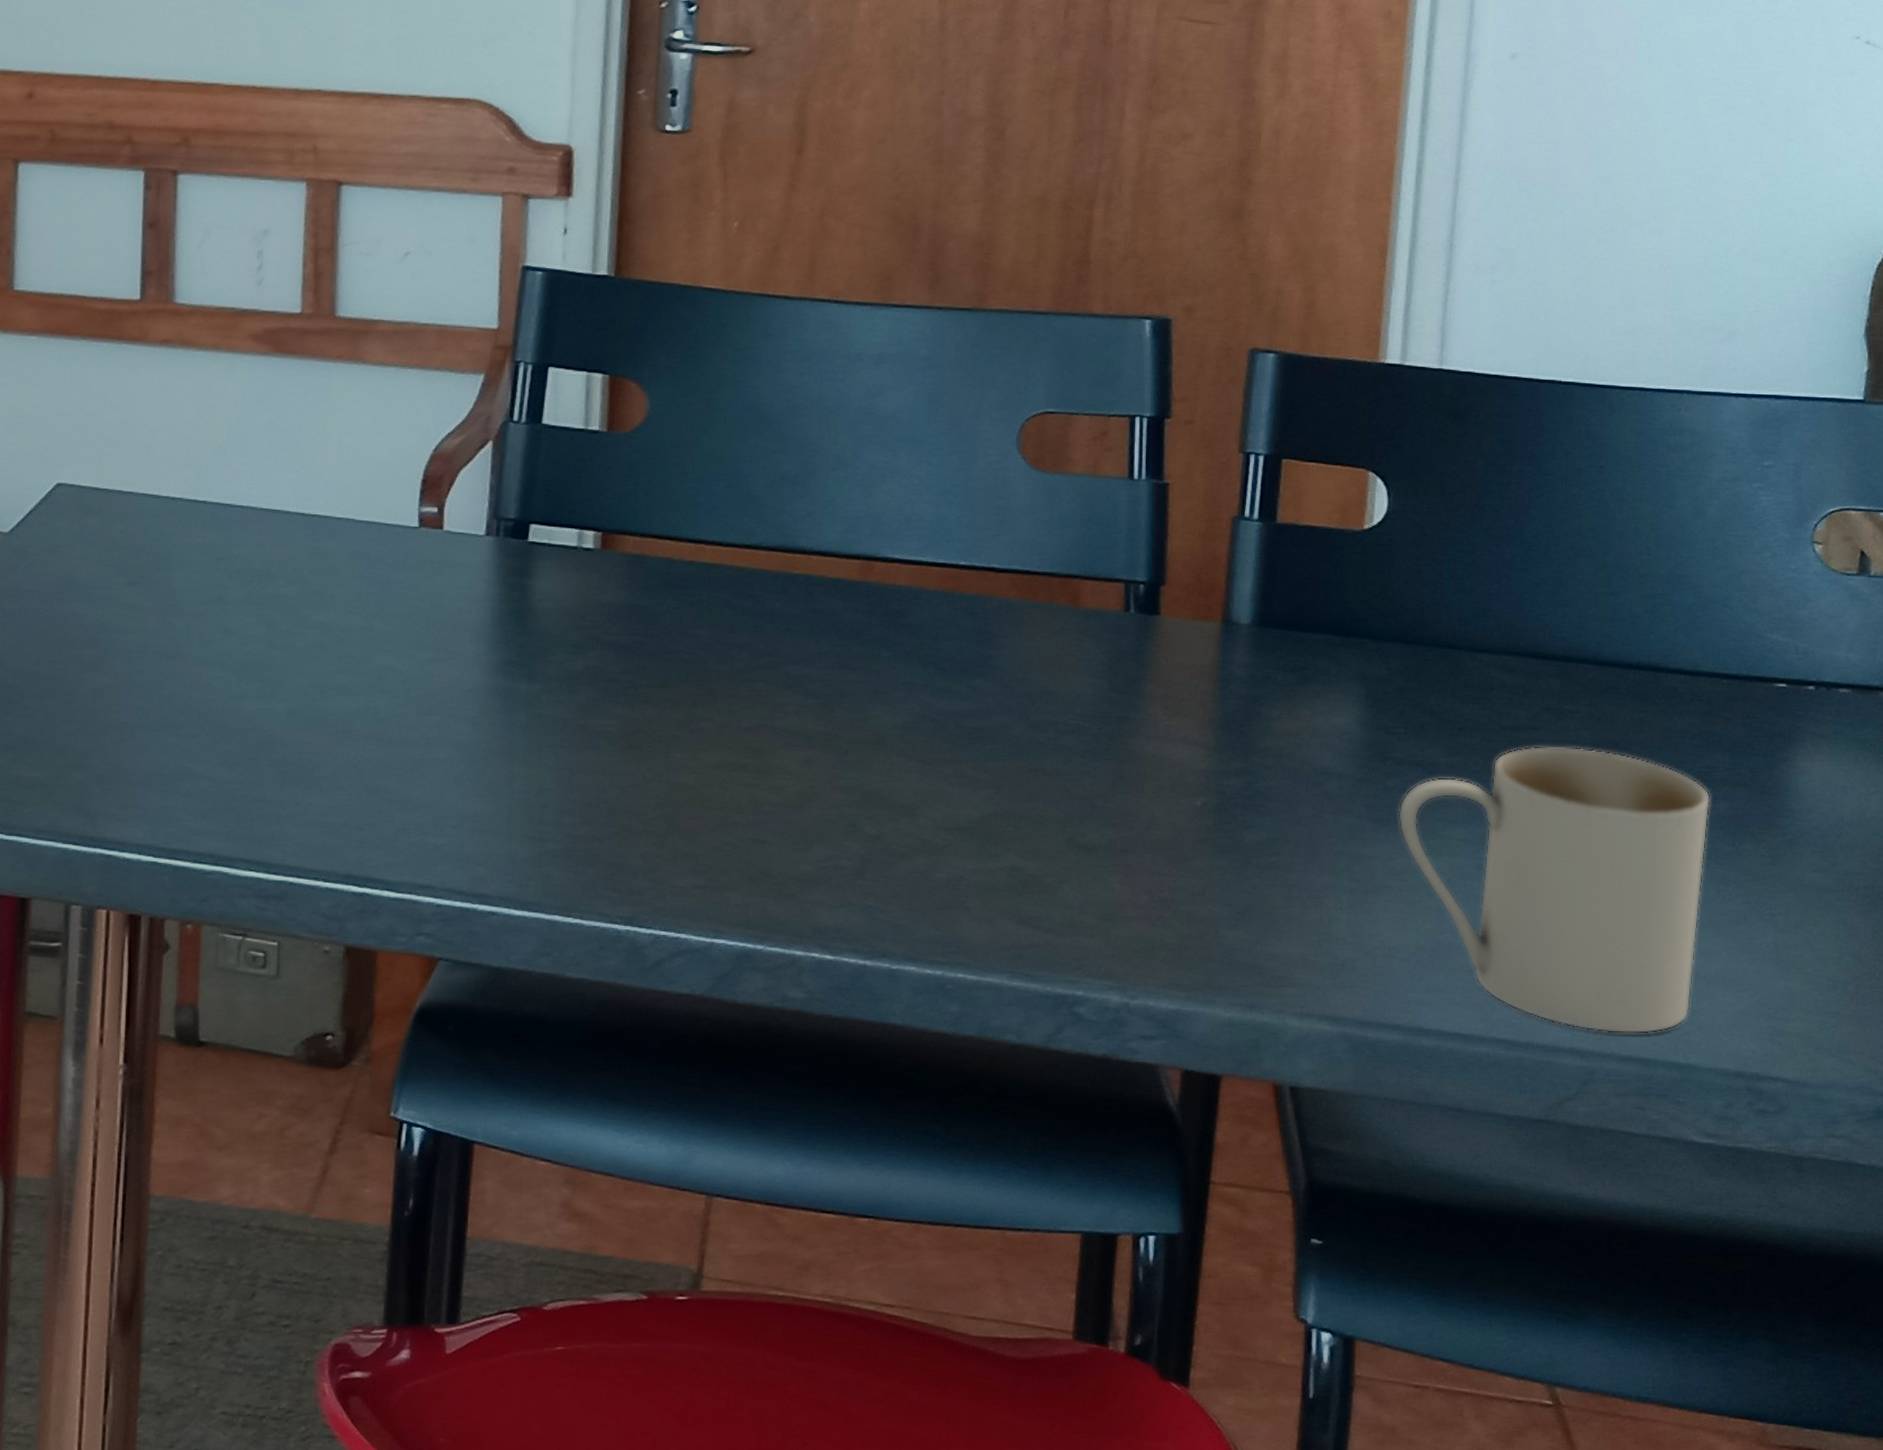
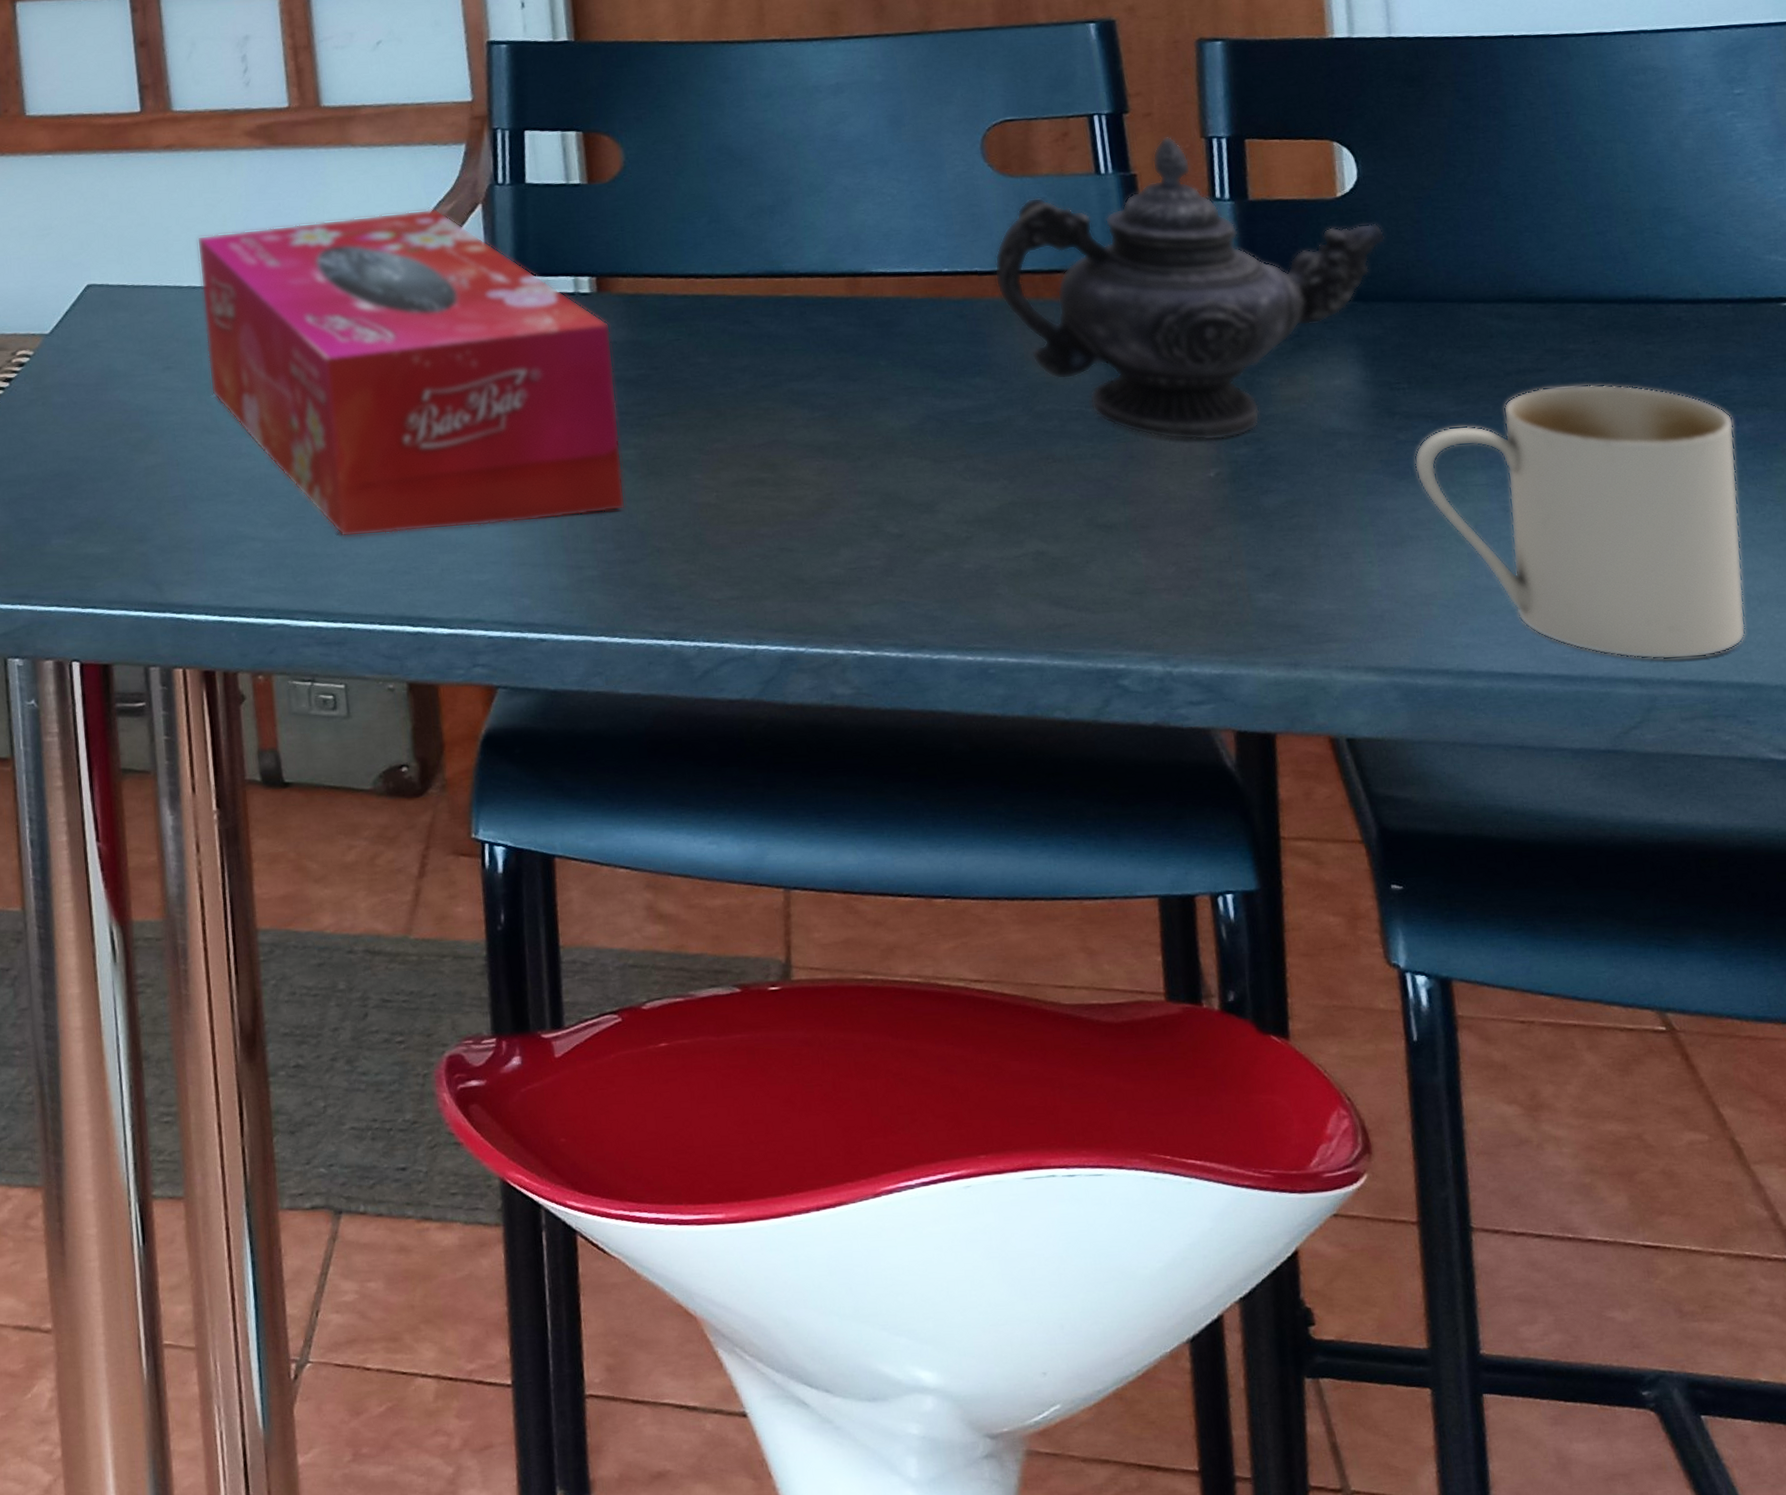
tissue box: none [176,440,610,786] -> present [196,208,626,537]
teapot: none [1011,447,1405,769] -> present [994,136,1386,441]

